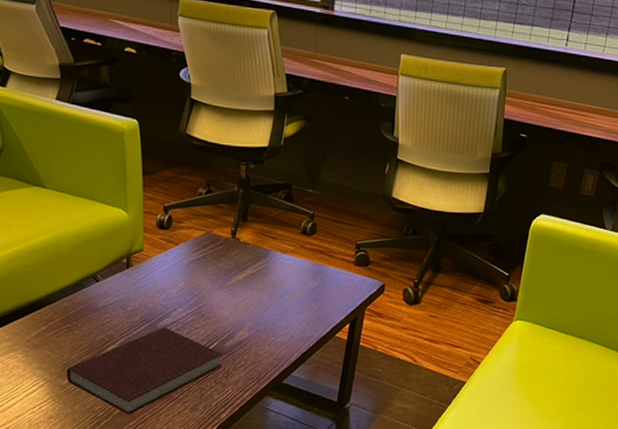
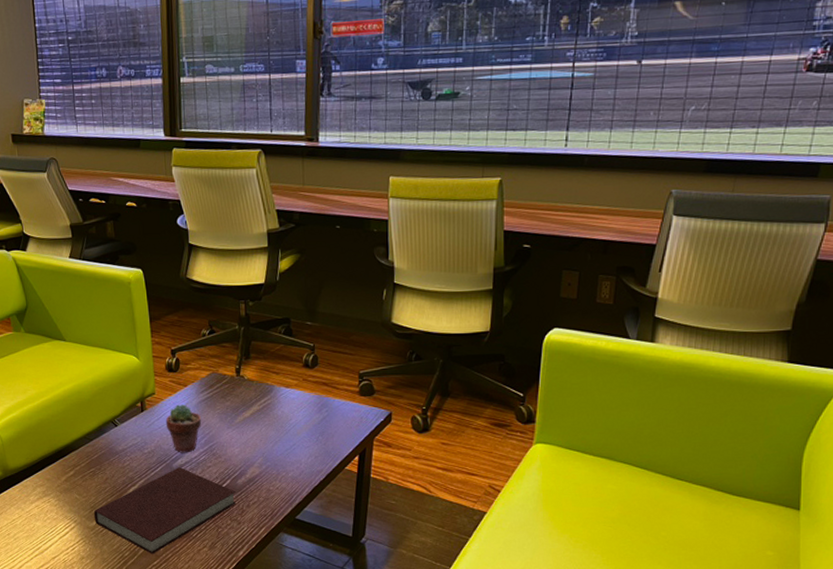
potted succulent: none [152,263,192,313] -> present [165,404,202,453]

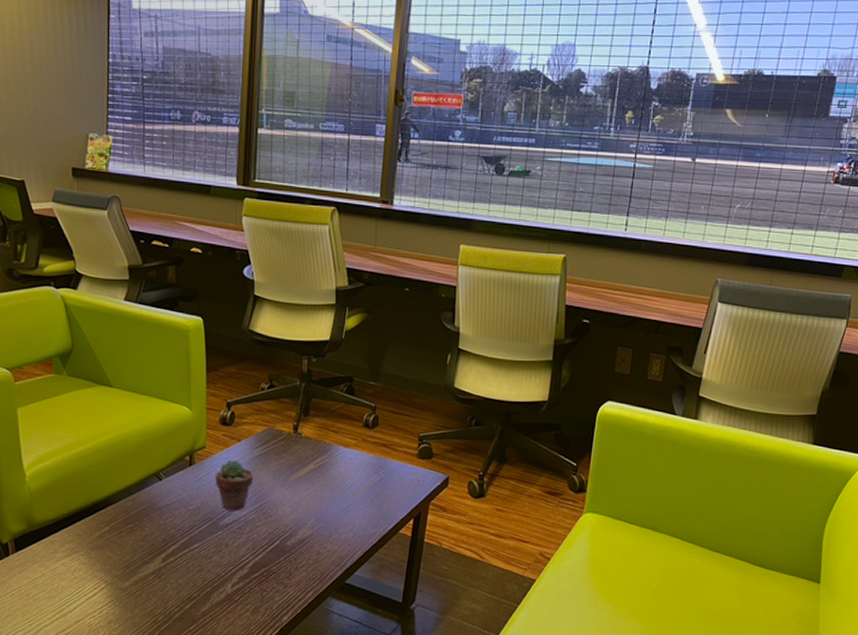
notebook: present [93,467,236,554] -> none [127,526,284,619]

